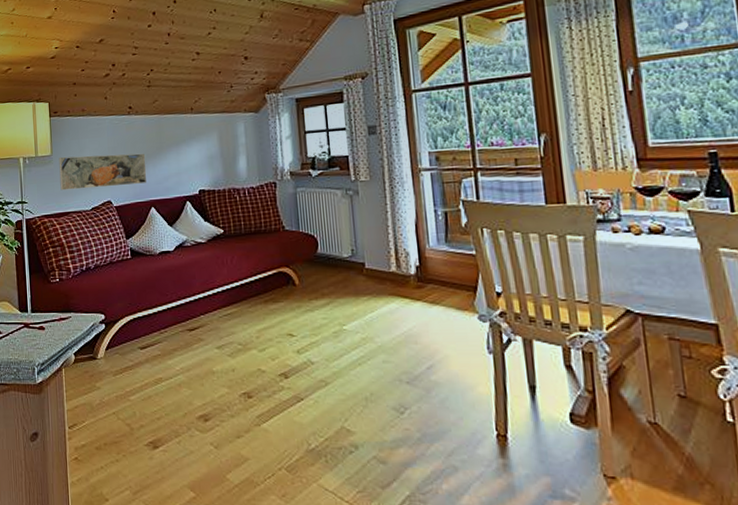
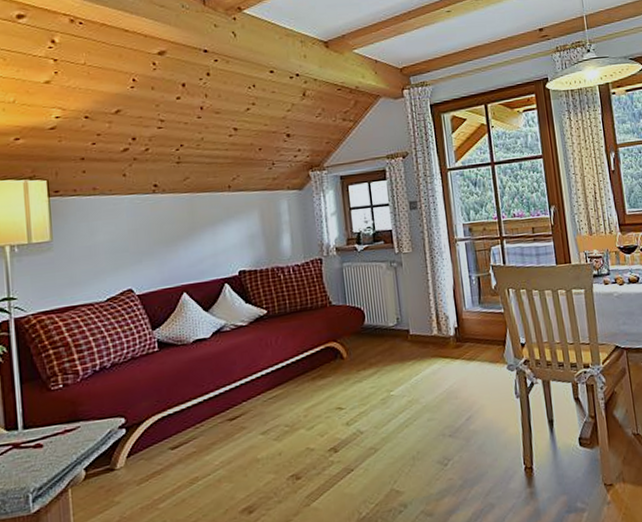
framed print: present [59,153,147,191] -> none [61,234,177,282]

